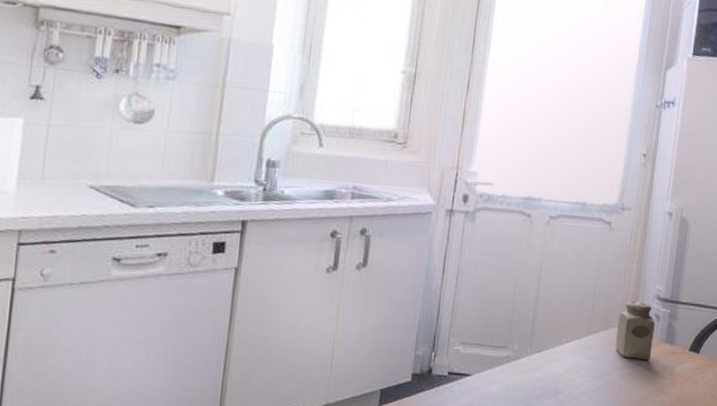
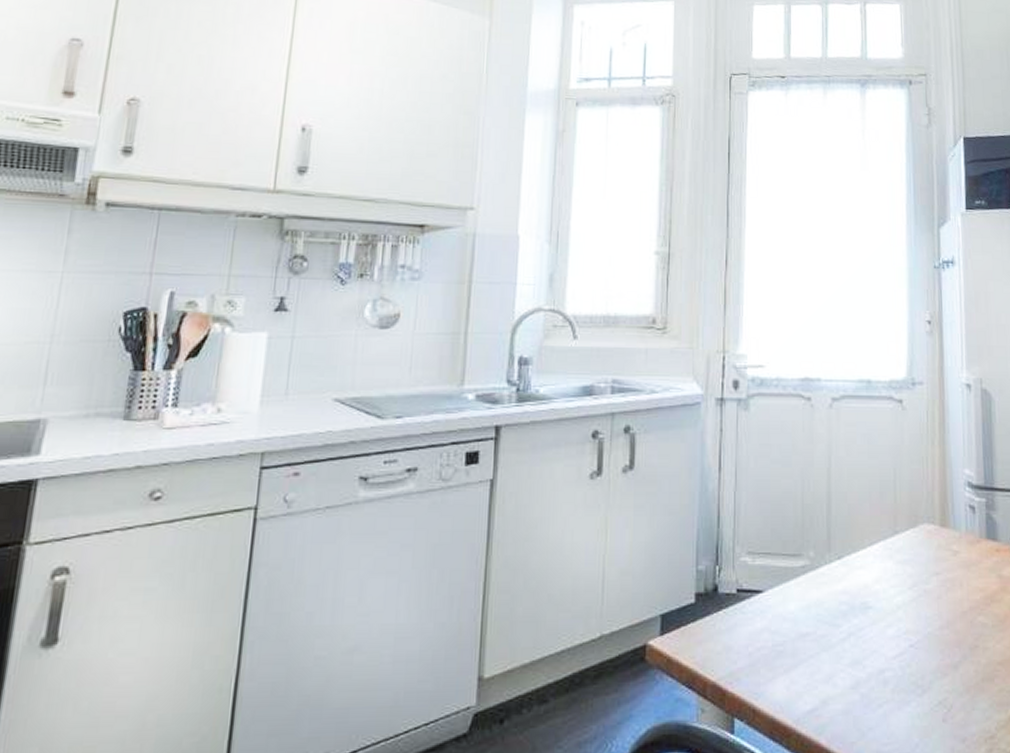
salt shaker: present [615,300,655,361] -> none [927,490,972,562]

